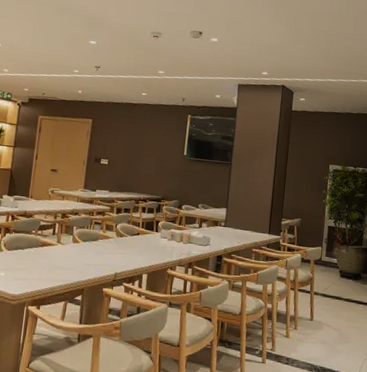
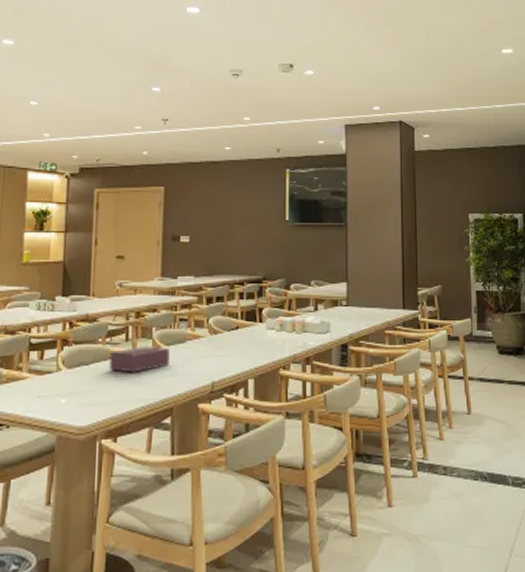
tissue box: none [39,239,85,259] -> present [109,346,170,373]

